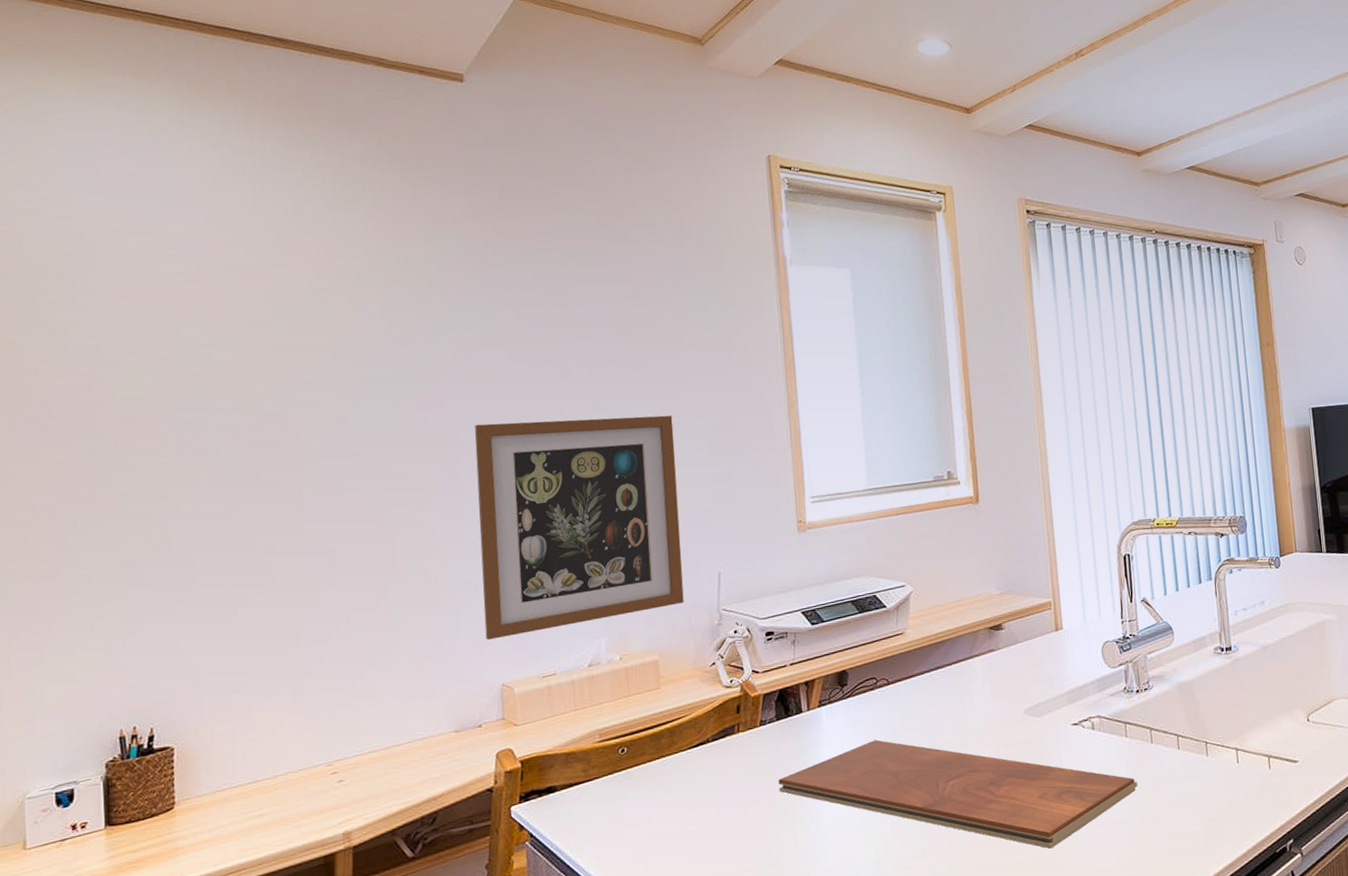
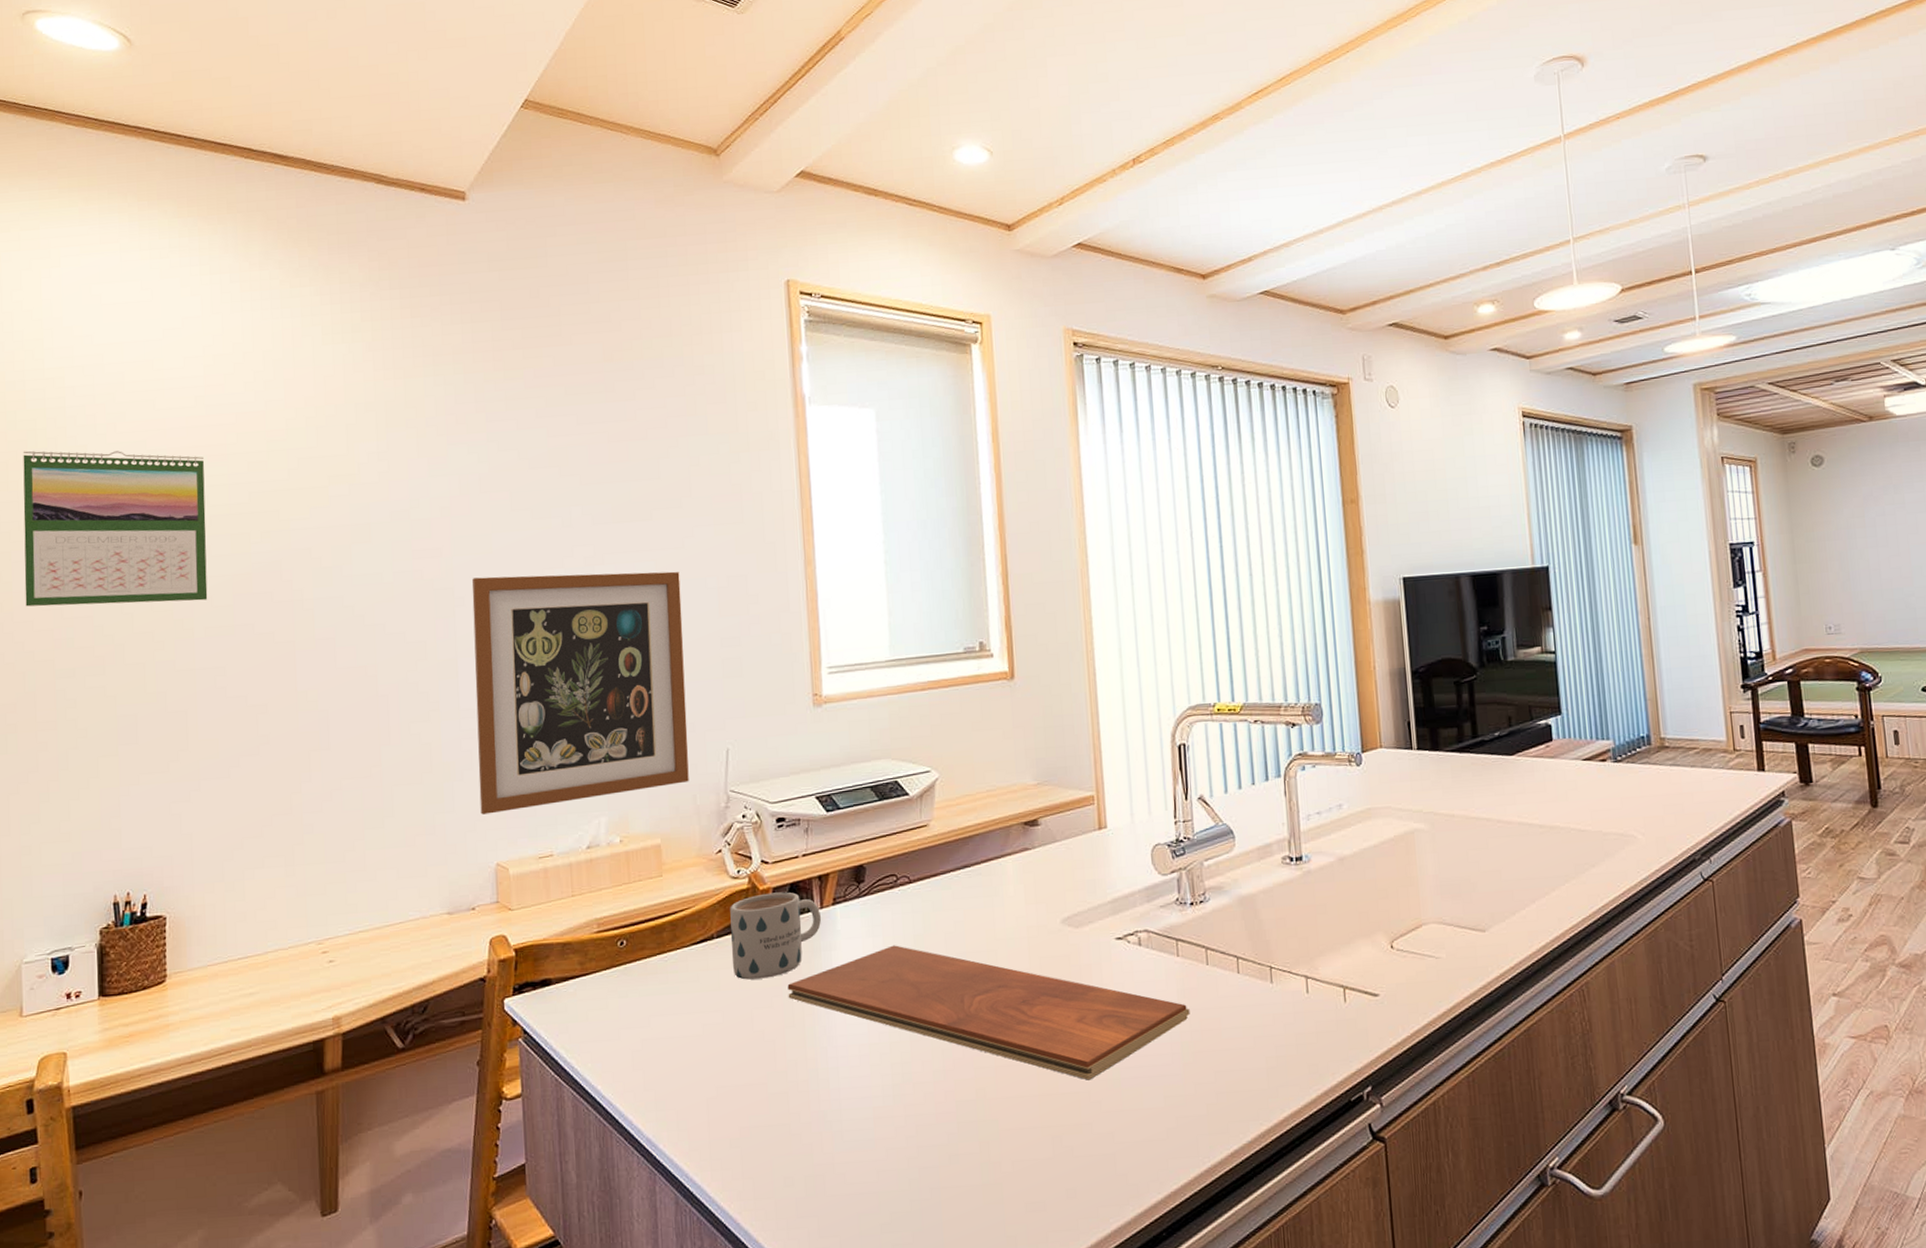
calendar: none [20,313,213,461] -> present [23,450,208,607]
mug: none [724,697,809,778] -> present [730,892,822,980]

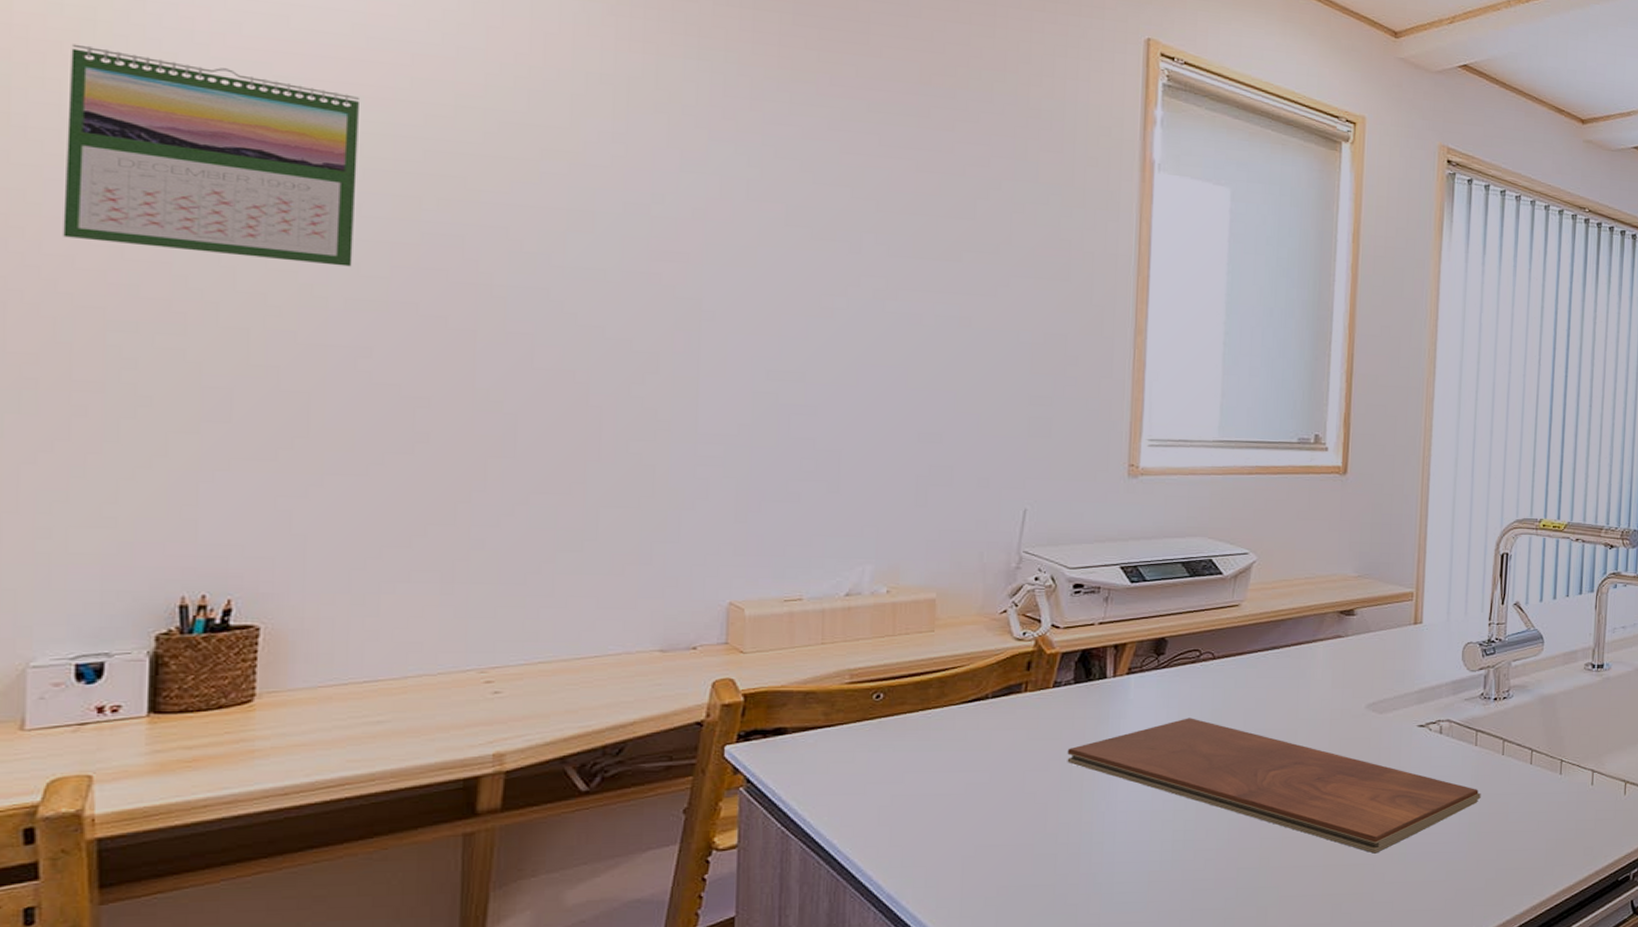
wall art: present [472,571,689,815] -> none [713,292,988,549]
mug: present [730,892,822,980] -> none [1008,657,1114,742]

